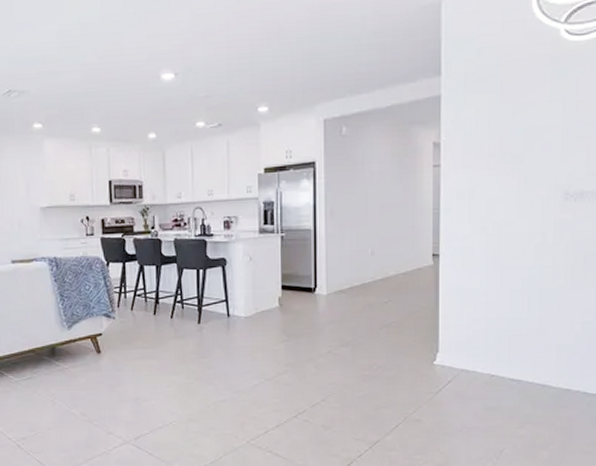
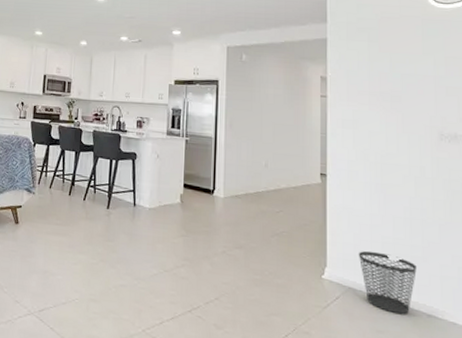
wastebasket: none [472,329,533,389] -> present [358,251,417,315]

